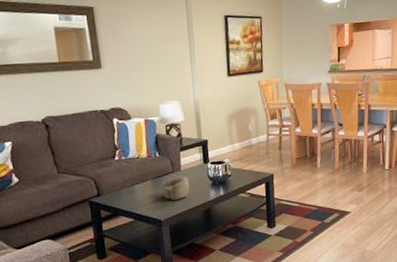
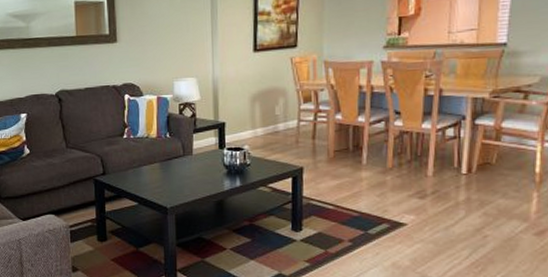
decorative bowl: present [162,176,190,201] -> none [170,161,202,188]

